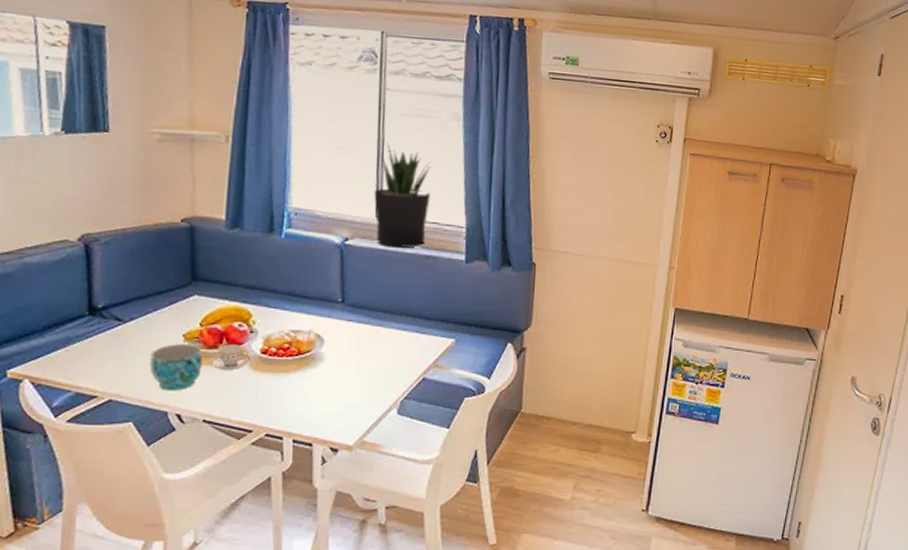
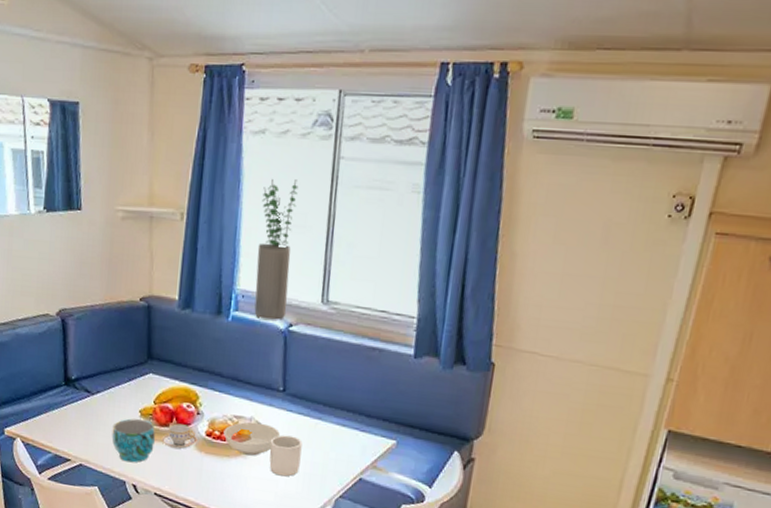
bowl: none [280,335,341,368] -> present [223,421,280,456]
vase: none [308,106,347,235] -> present [254,179,298,321]
mug: none [330,344,364,385] -> present [269,434,302,477]
planter: present [374,143,431,248] -> none [321,220,383,338]

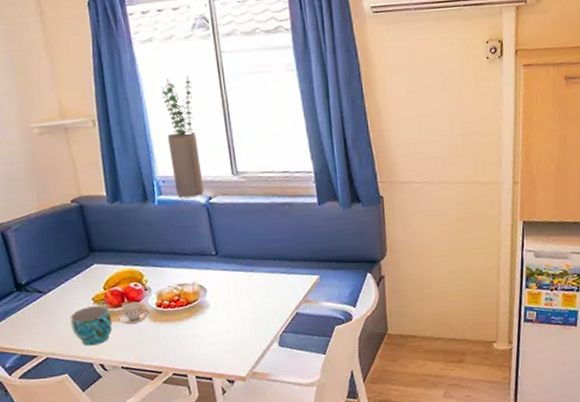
bowl: present [223,421,280,456] -> none [171,285,221,316]
mug: present [269,434,302,477] -> none [214,290,244,327]

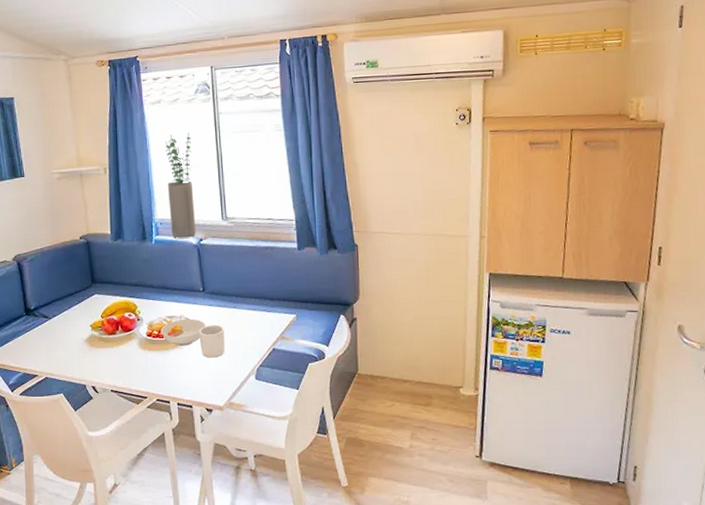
cup: present [70,305,113,346] -> none [69,331,107,369]
teacup: present [117,301,150,325] -> none [111,330,141,351]
bowl: none [171,285,221,316] -> present [161,318,205,346]
mug: none [214,290,244,327] -> present [199,325,225,358]

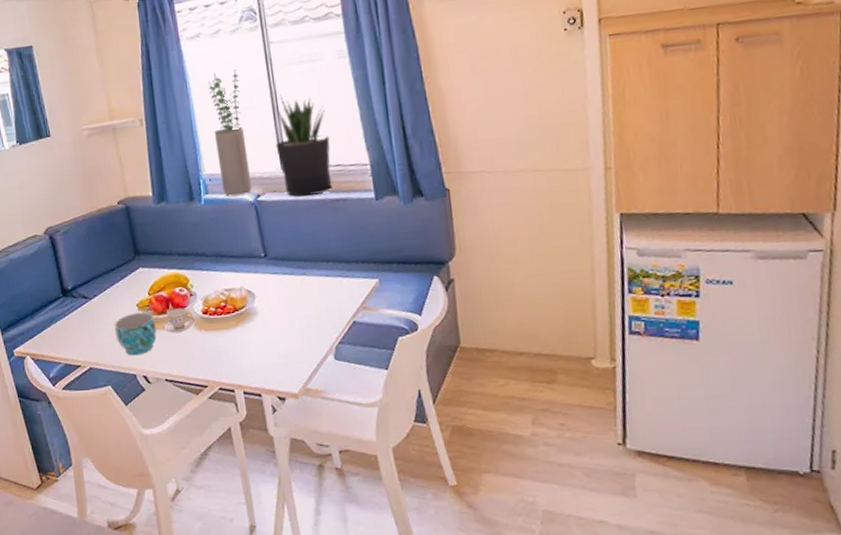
cup: none [69,331,107,369] -> present [114,311,157,356]
teacup: none [111,330,141,351] -> present [162,308,196,333]
bowl: present [161,318,205,346] -> none [218,290,271,324]
mug: present [199,325,225,358] -> none [263,296,296,336]
planter: none [218,157,264,243] -> present [275,95,331,197]

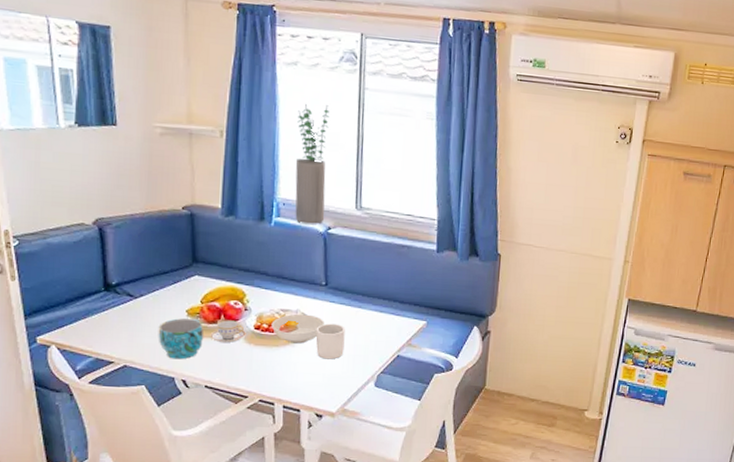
bowl: none [218,290,271,324] -> present [271,313,324,344]
mug: none [263,296,296,336] -> present [315,323,345,360]
planter: present [275,95,331,197] -> none [354,140,406,238]

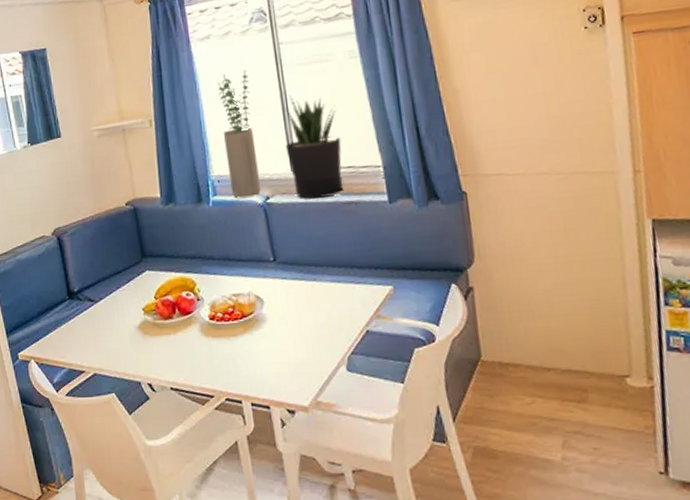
cup: present [158,317,204,360] -> none [119,316,163,362]
teacup: present [210,320,246,344] -> none [168,313,202,339]
bowl: present [271,313,324,344] -> none [225,296,280,331]
mug: present [315,323,345,360] -> none [272,302,306,345]
planter: none [354,140,406,238] -> present [285,96,343,199]

